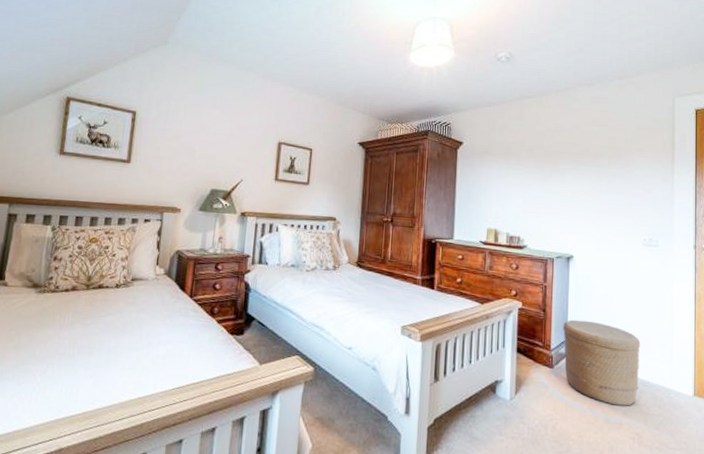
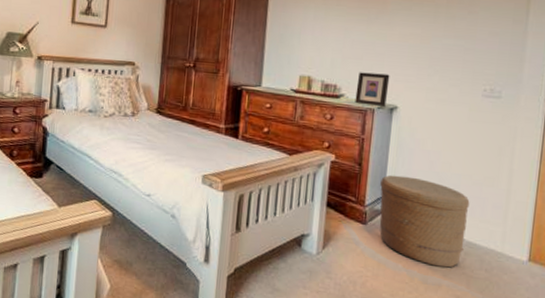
picture frame: none [536,225,565,257] -> present [355,72,390,108]

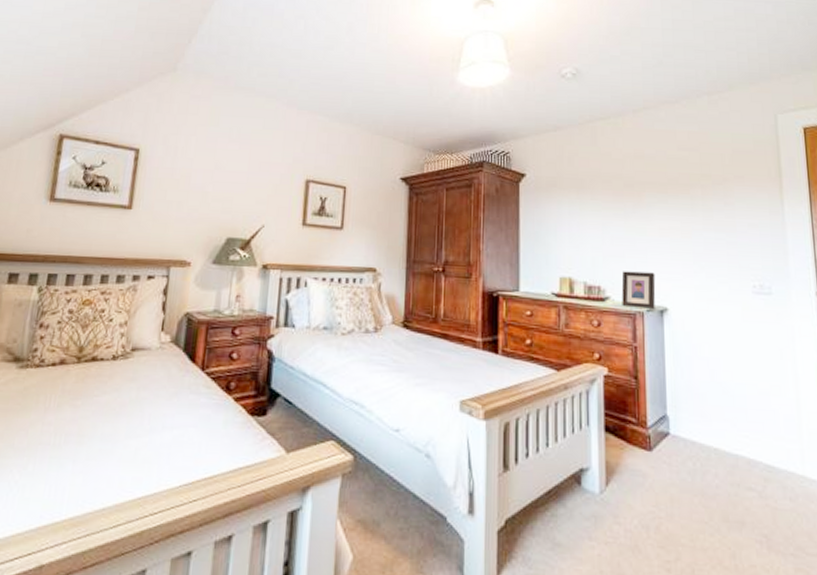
woven basket: present [379,175,470,268] -> none [661,388,762,499]

